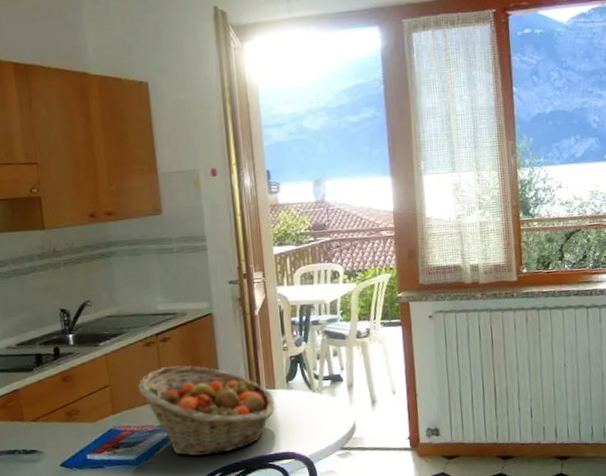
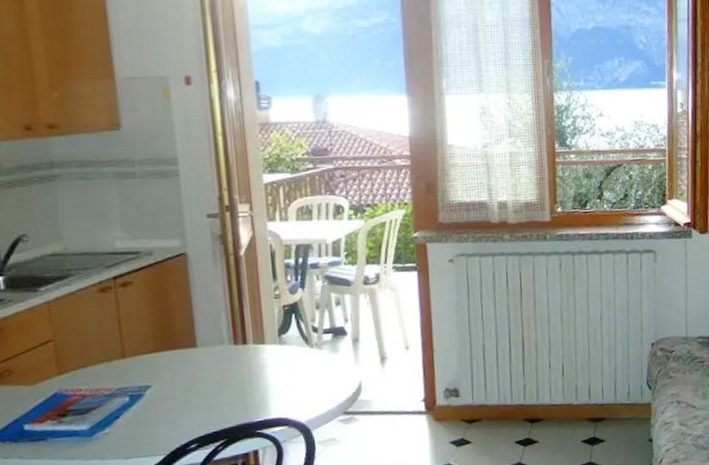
fruit basket: present [138,365,275,456] -> none [91,315,264,425]

